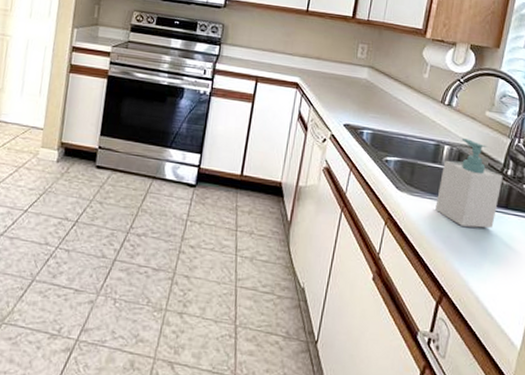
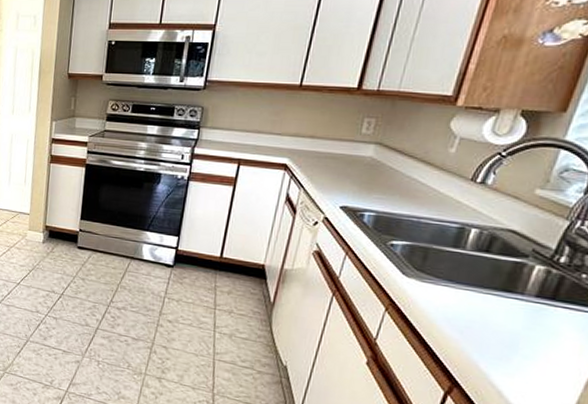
soap bottle: present [435,138,503,228] -> none [452,220,553,321]

